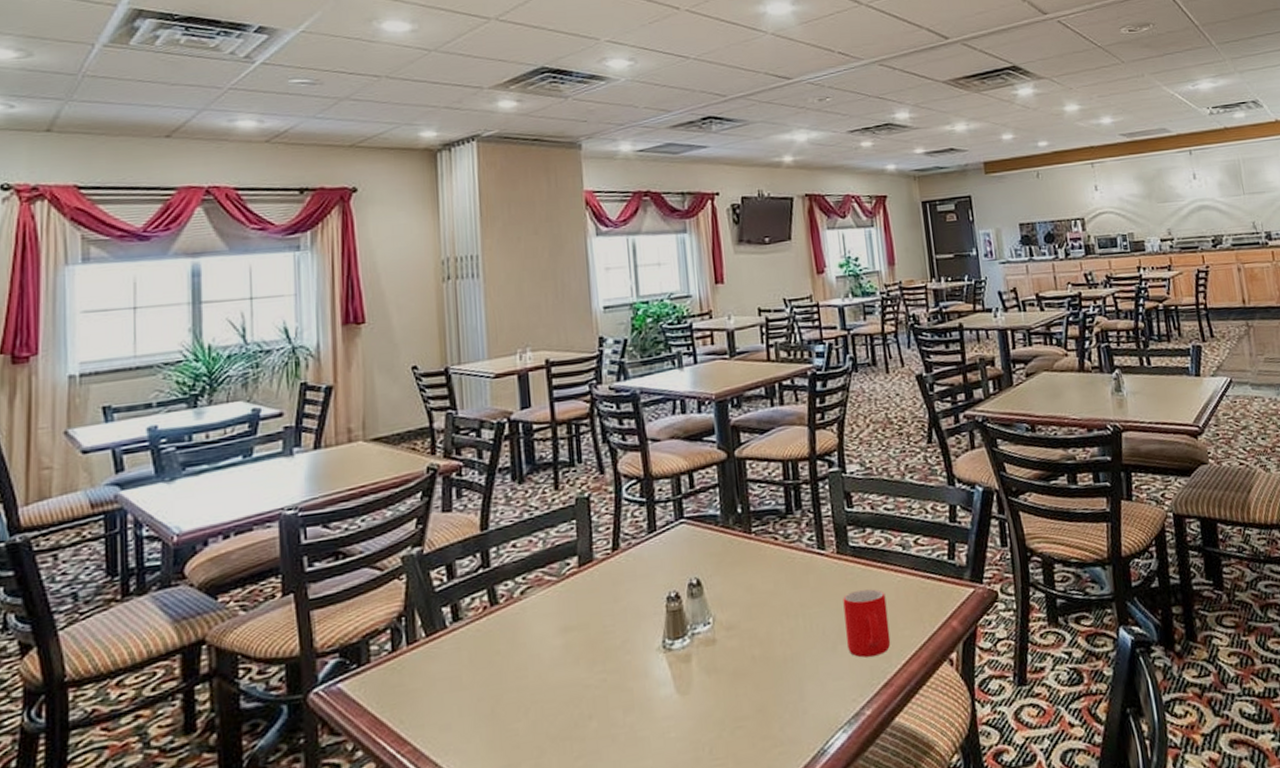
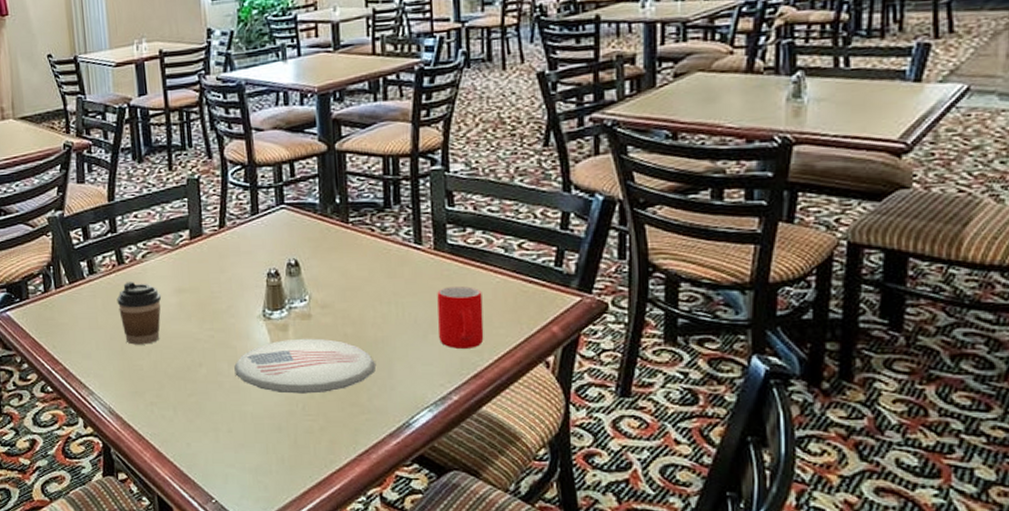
coffee cup: none [487,624,544,705] -> present [116,281,162,345]
plate: none [630,665,787,738] -> present [234,338,377,394]

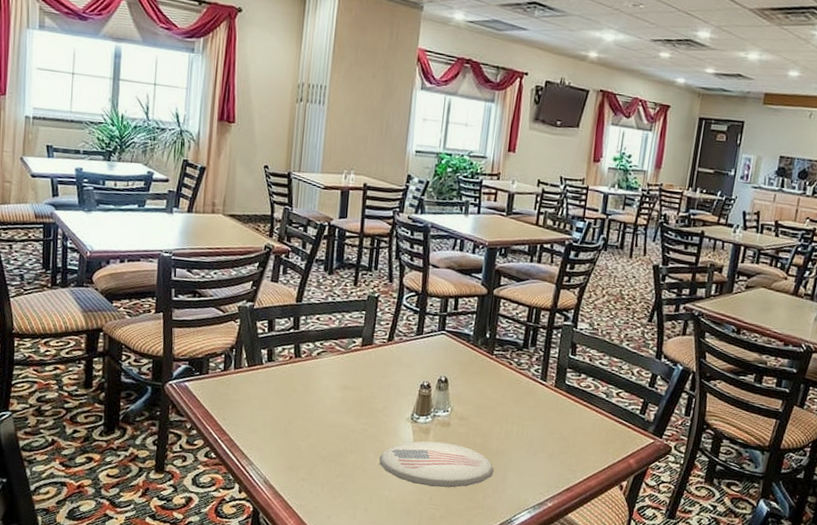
coffee cup: present [116,281,162,345] -> none [288,372,329,429]
mug: present [437,286,484,348] -> none [546,417,584,468]

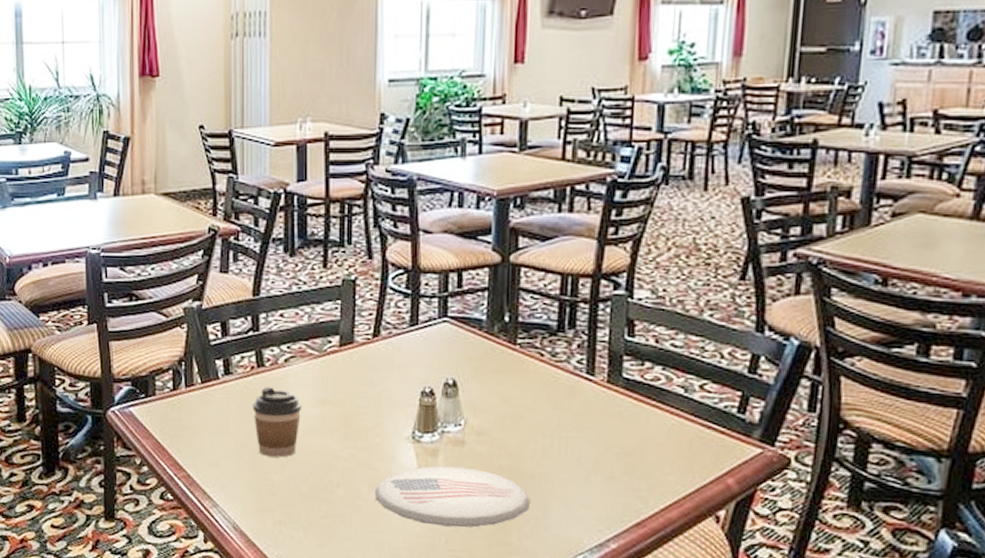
coffee cup: none [288,372,329,429] -> present [252,386,303,458]

